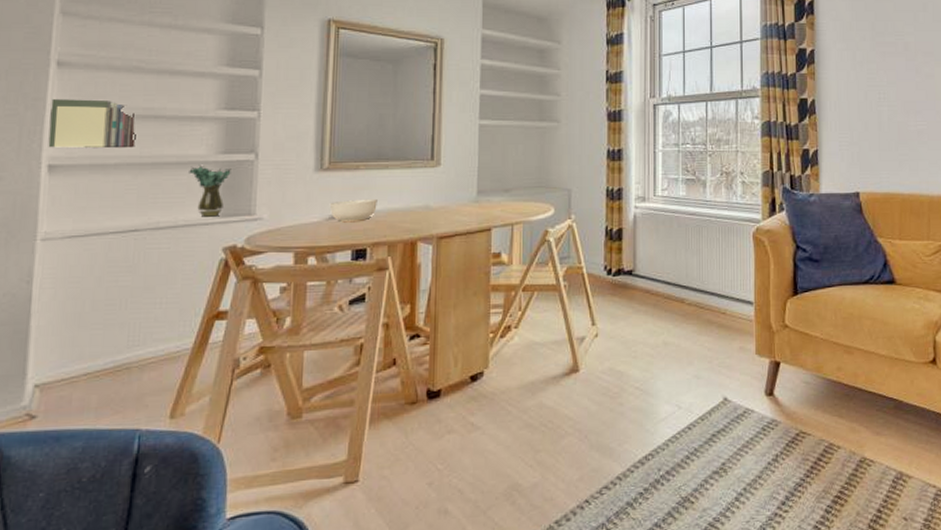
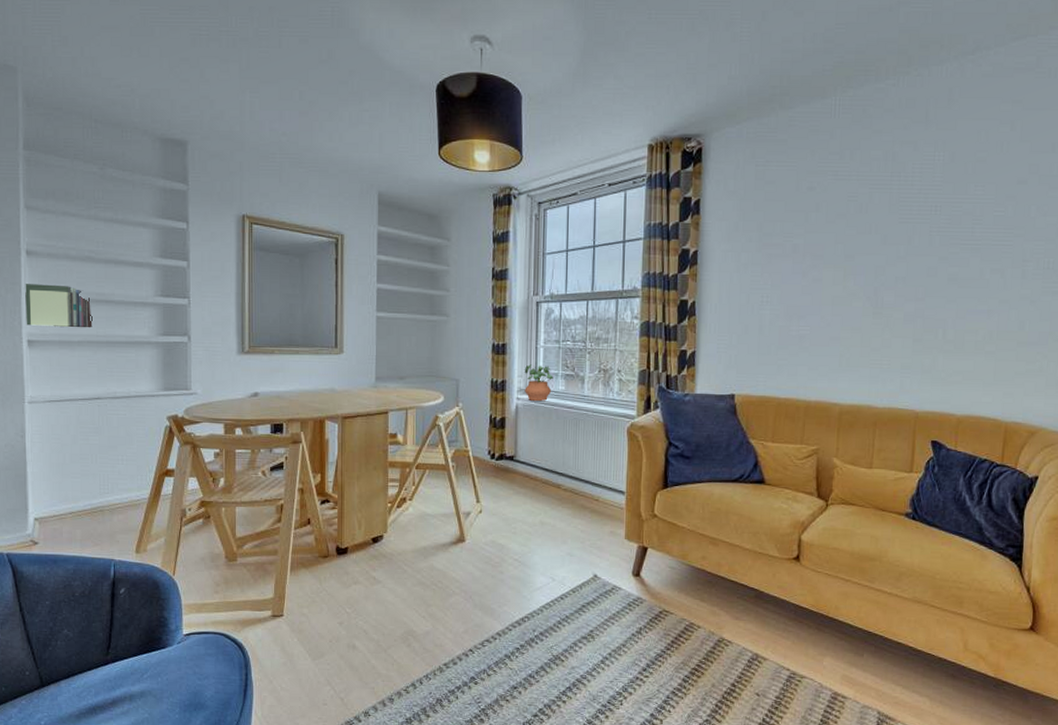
vase: present [189,165,231,217] -> none [136,344,170,390]
bowl: present [329,198,377,223] -> none [251,380,290,401]
potted plant: none [643,170,673,210] -> present [525,364,554,402]

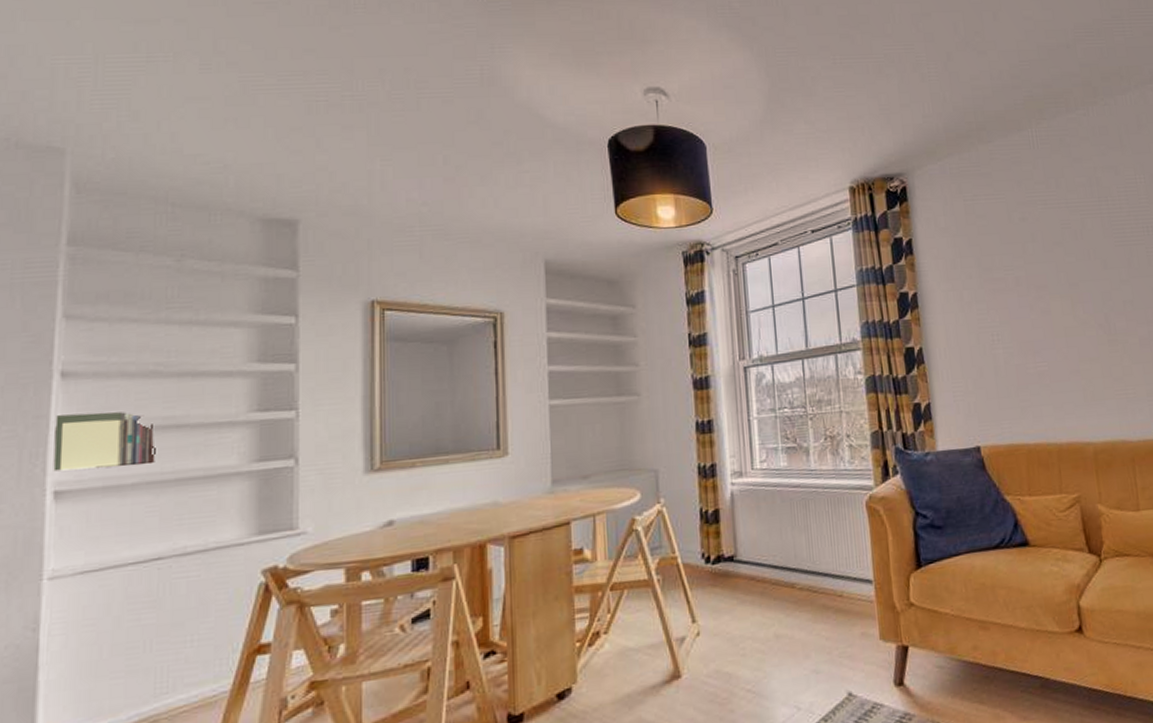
potted plant: present [525,364,554,402] -> none [738,440,773,485]

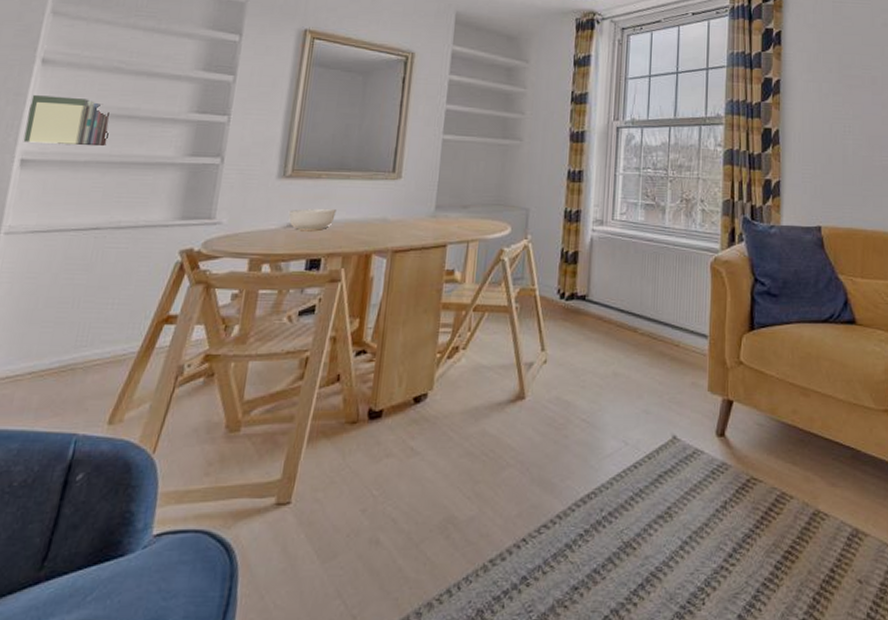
bowl: none [383,498,438,530] -> present [288,208,336,232]

